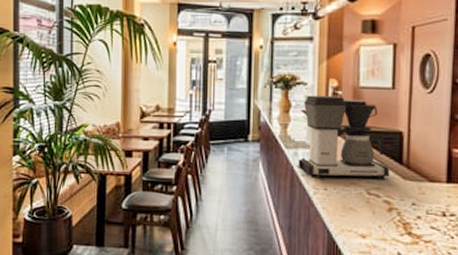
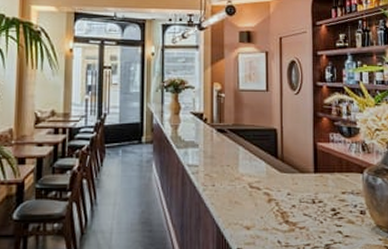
coffee maker: present [298,95,390,180] -> none [188,98,268,176]

